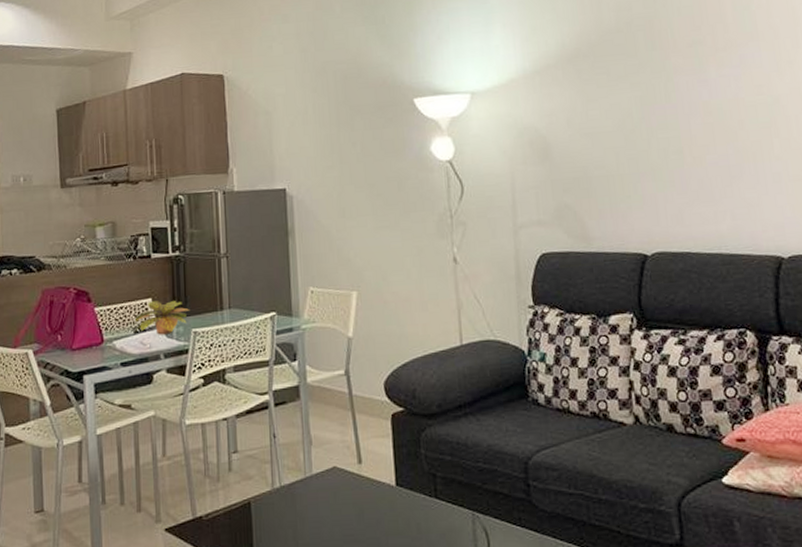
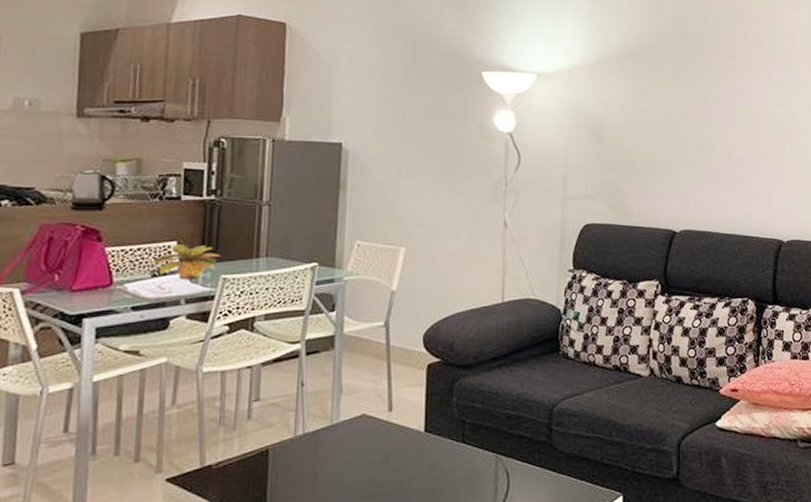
kettle: none [63,235,98,275] -> present [70,170,116,211]

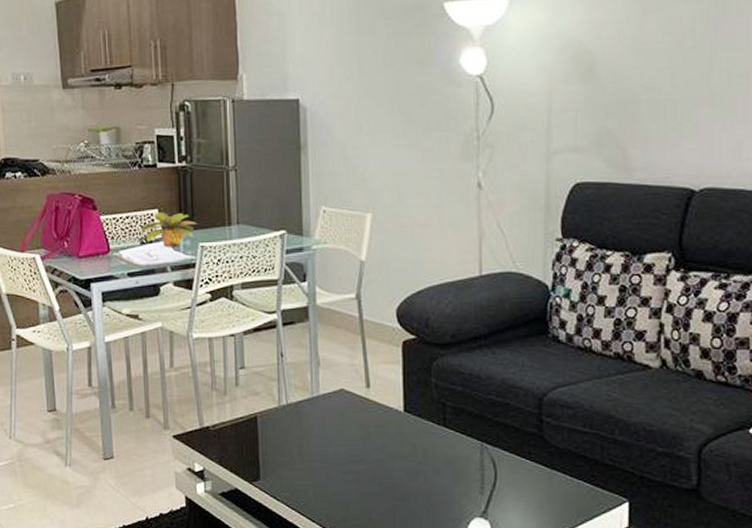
kettle: present [70,170,116,211] -> none [66,140,102,181]

